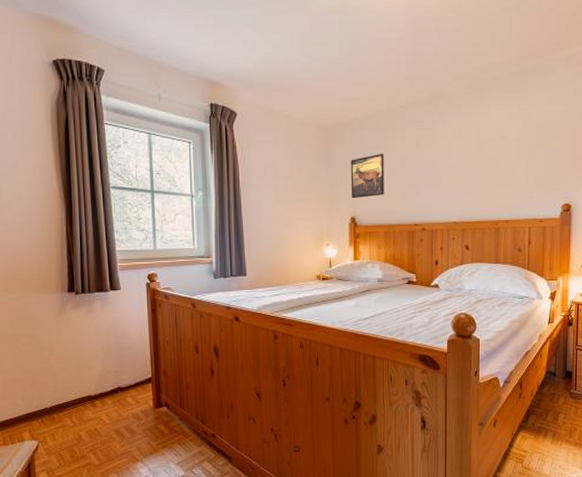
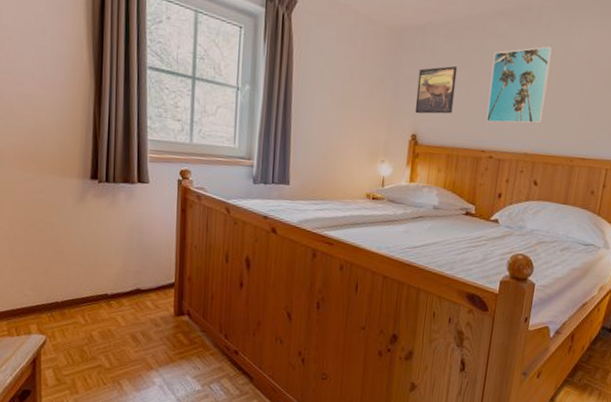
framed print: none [415,126,466,199] -> present [486,46,553,124]

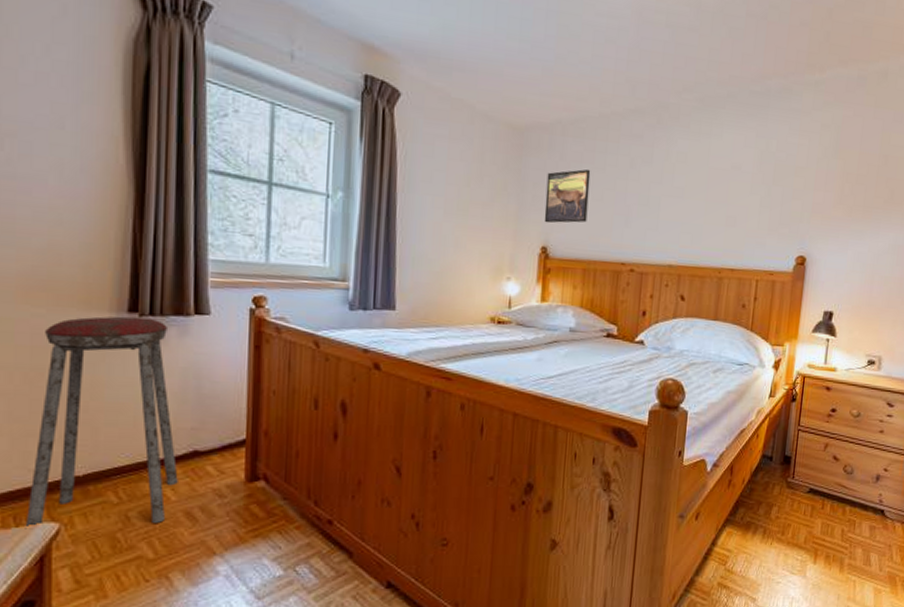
music stool: none [23,182,126,342] -> present [25,316,178,529]
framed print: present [486,46,553,124] -> none [625,148,694,233]

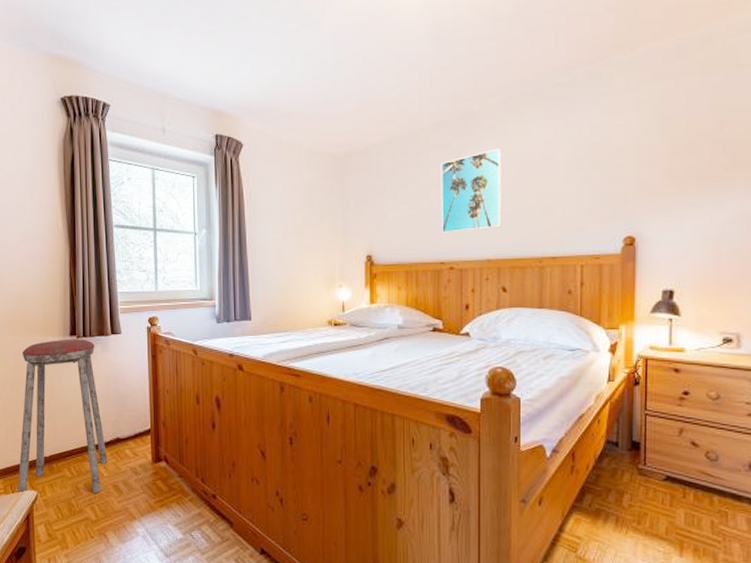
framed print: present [544,168,591,223] -> none [366,182,405,234]
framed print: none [625,148,694,233] -> present [441,148,502,233]

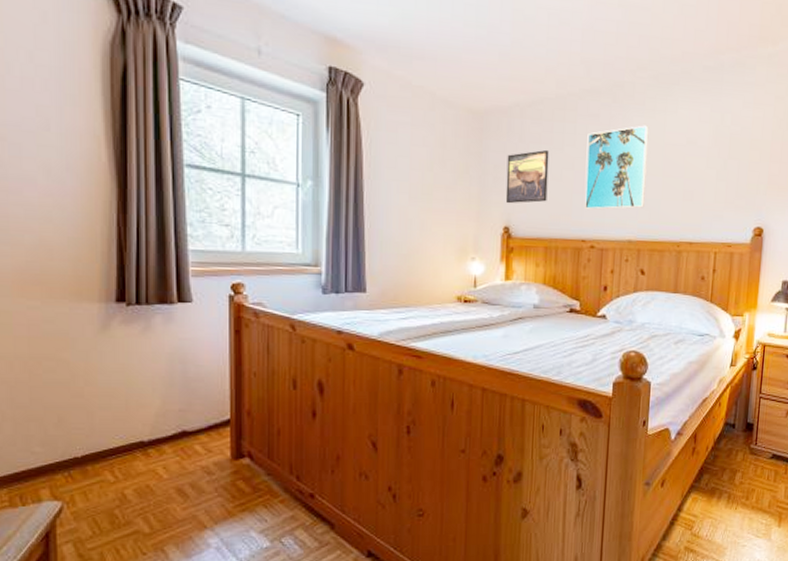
music stool: present [17,339,108,495] -> none [30,306,169,508]
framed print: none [366,182,405,234] -> present [505,149,550,204]

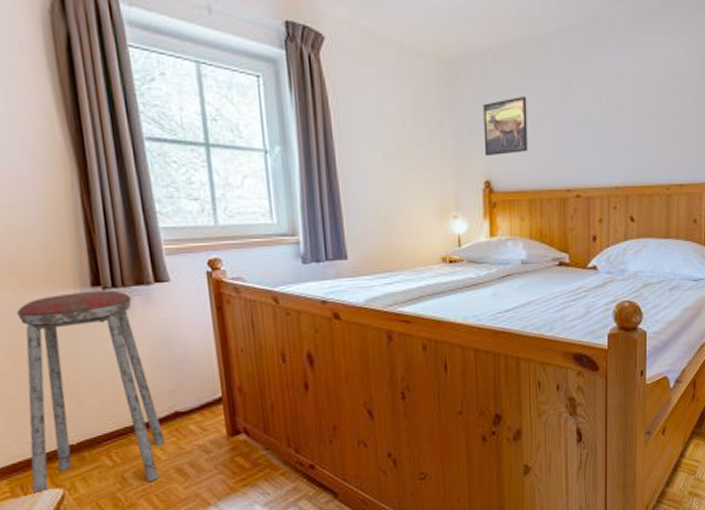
music stool: none [30,306,169,508] -> present [17,290,165,497]
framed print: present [585,125,649,210] -> none [566,62,631,156]

